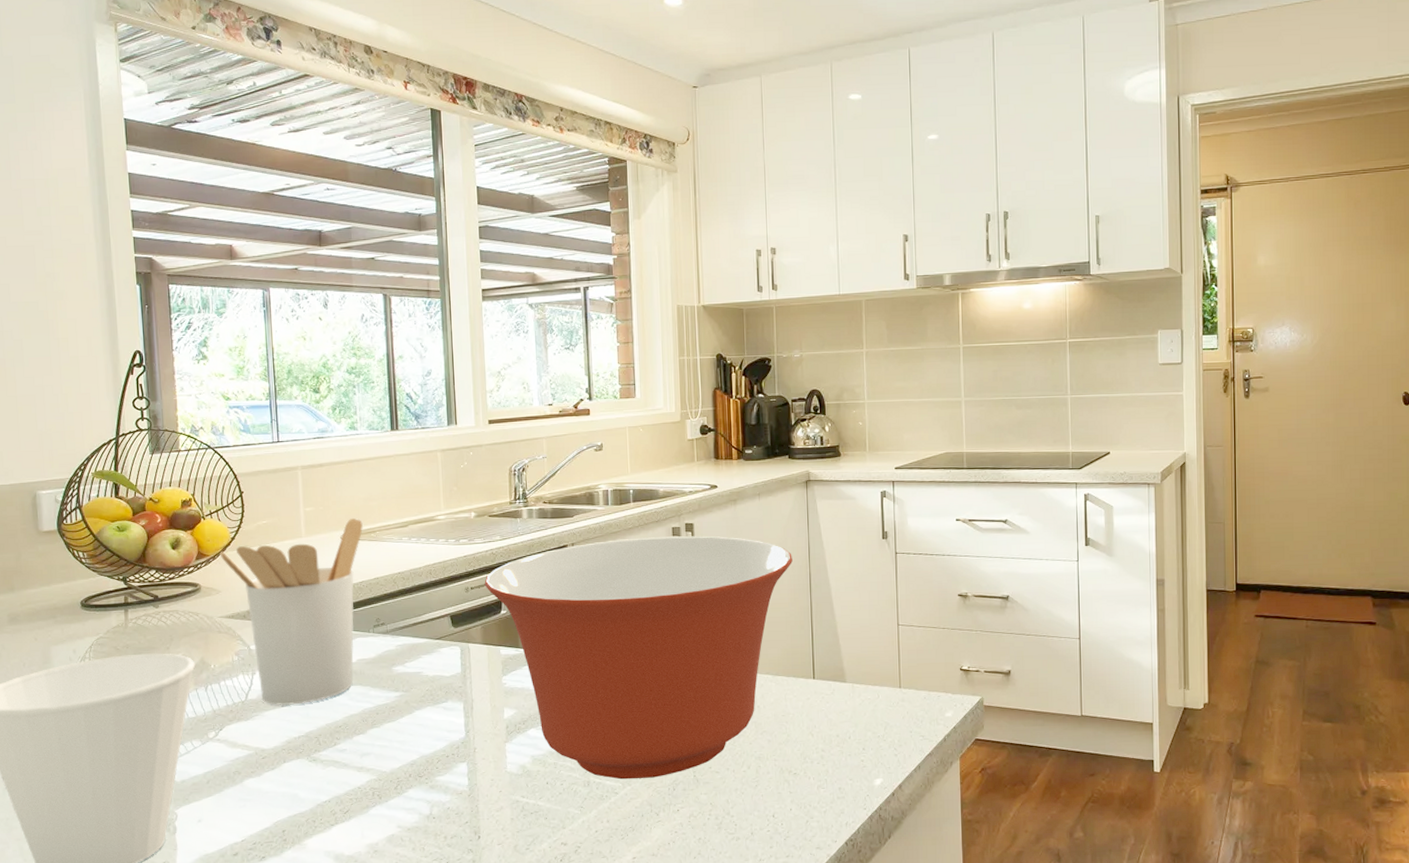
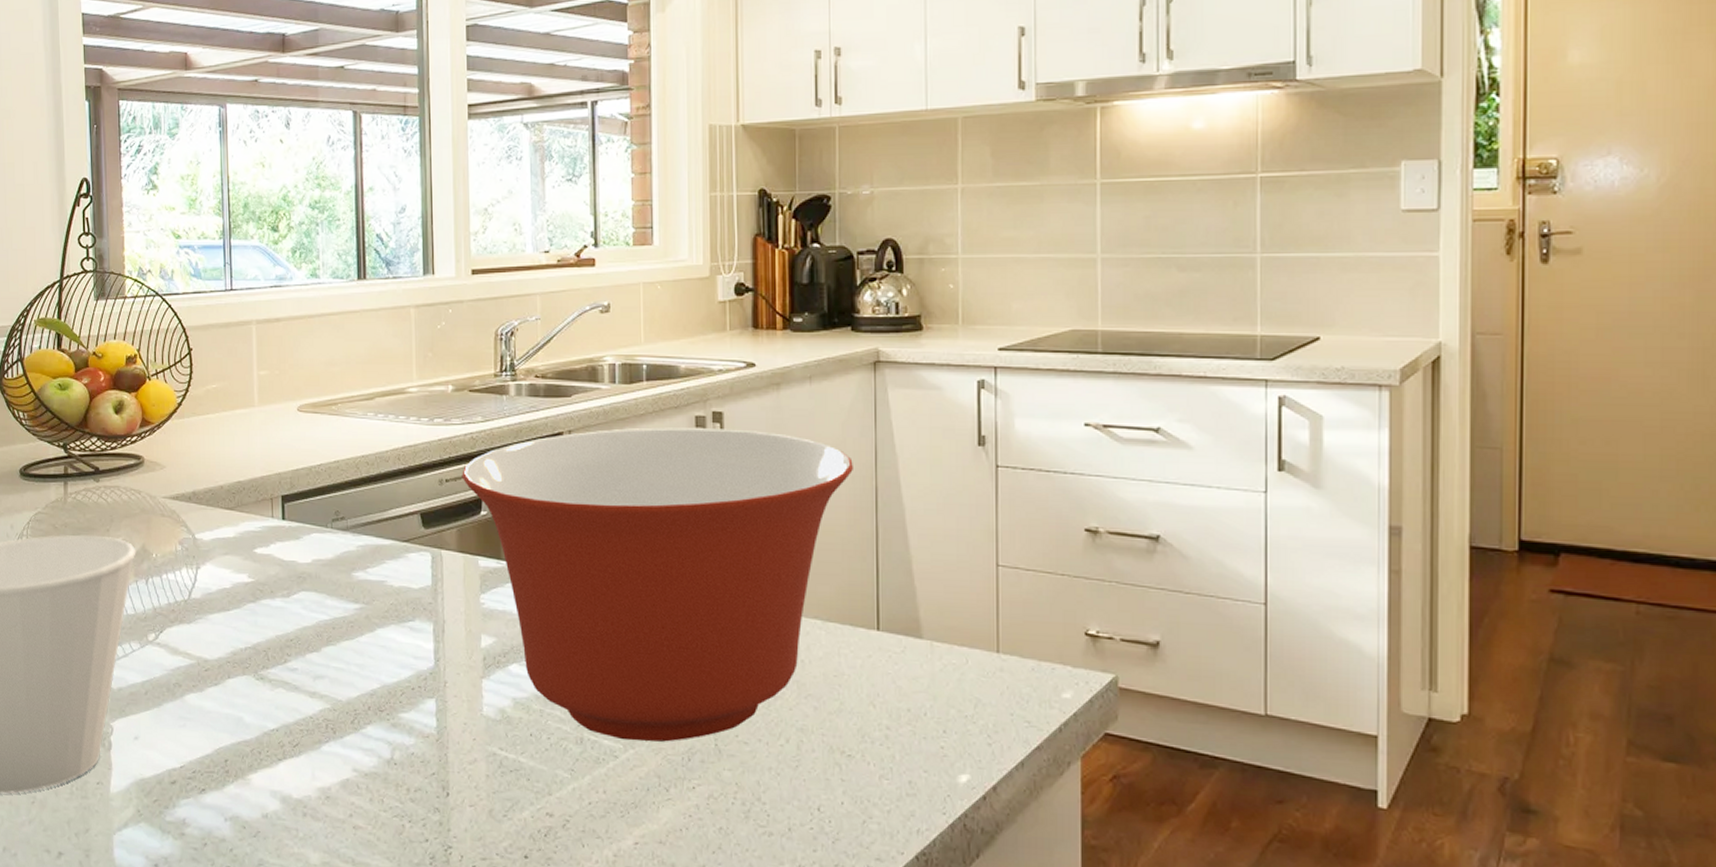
utensil holder: present [220,517,363,706] -> none [165,385,323,610]

